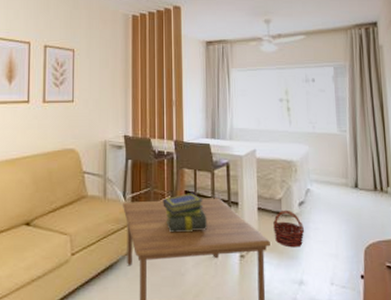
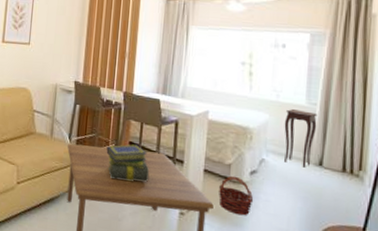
side table: none [322,138,349,192] -> present [284,109,318,168]

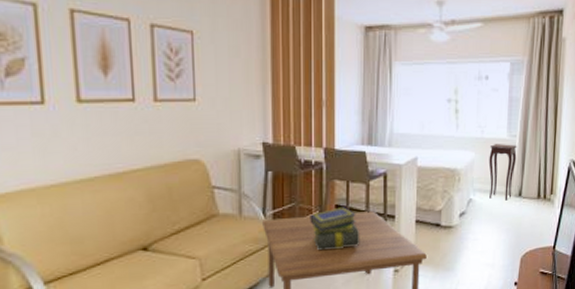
basket: present [219,175,254,216] -> none [431,221,464,260]

